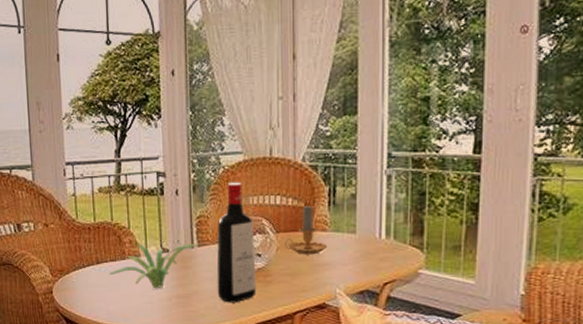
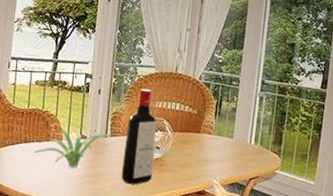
candle: present [285,205,328,255] -> none [179,112,211,152]

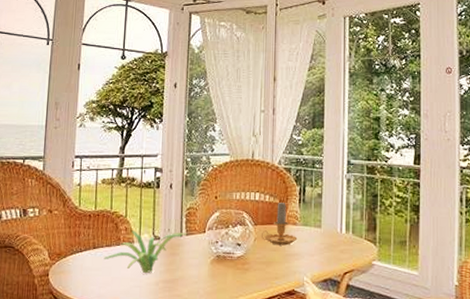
liquor bottle: present [121,88,157,185] -> none [200,179,236,288]
candle: none [179,112,211,152] -> present [262,201,298,246]

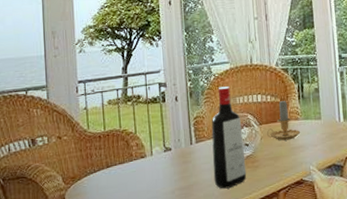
plant: present [104,230,188,274] -> none [118,141,197,184]
liquor bottle: none [200,179,236,288] -> present [211,86,247,189]

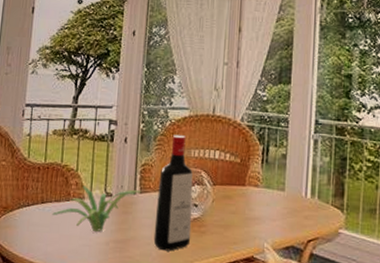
plant: none [118,141,197,184] -> present [52,185,142,233]
candle: present [267,100,301,141] -> none [220,161,259,209]

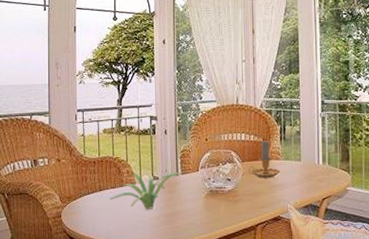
liquor bottle: present [153,135,193,251] -> none [196,123,227,219]
candle: none [220,161,259,209] -> present [249,140,281,179]

